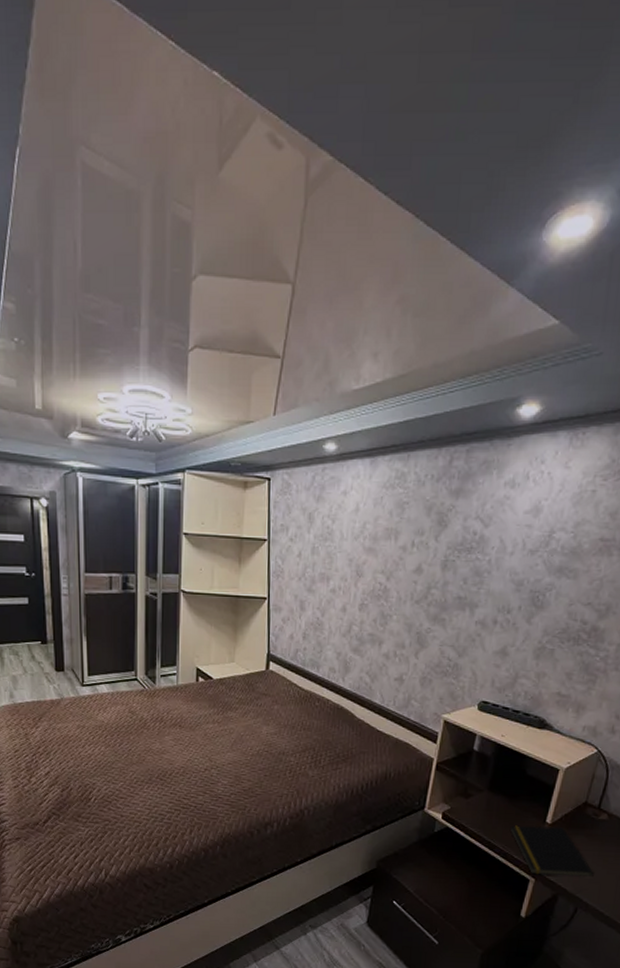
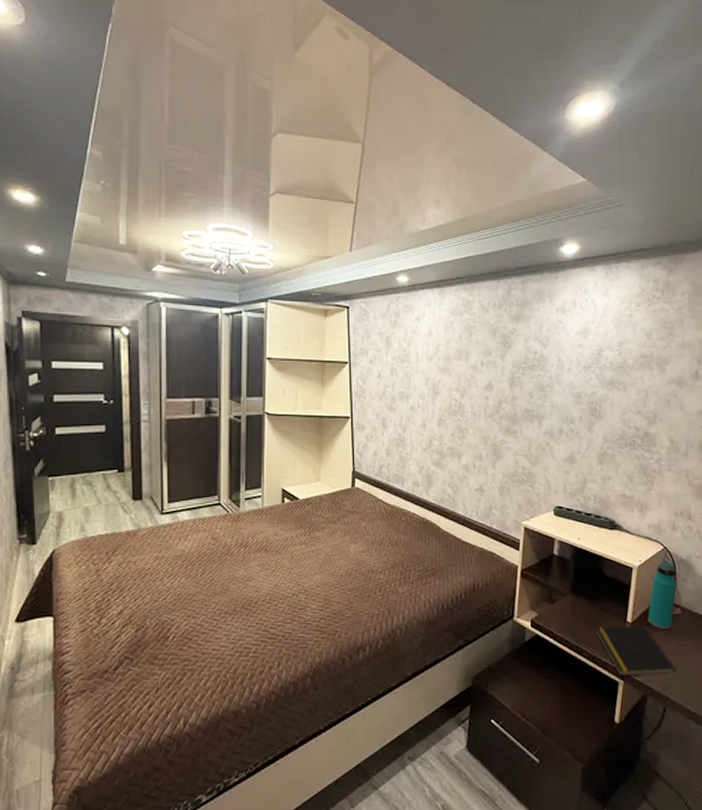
water bottle: none [569,764,609,834] -> present [648,560,676,630]

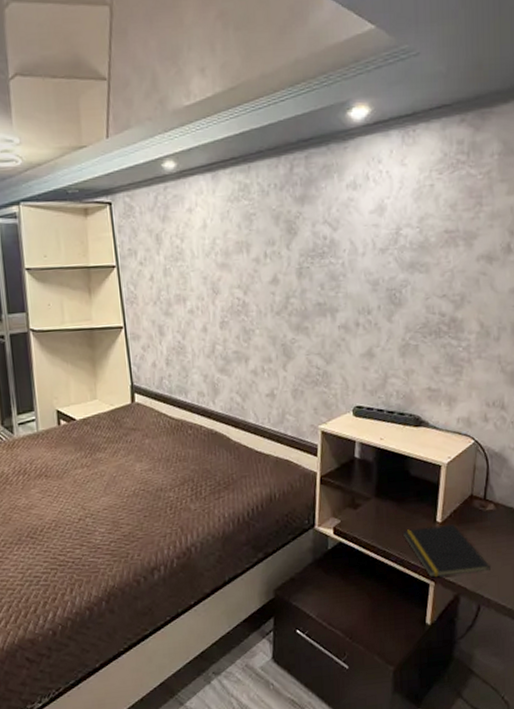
water bottle: present [648,560,676,630] -> none [459,455,489,527]

